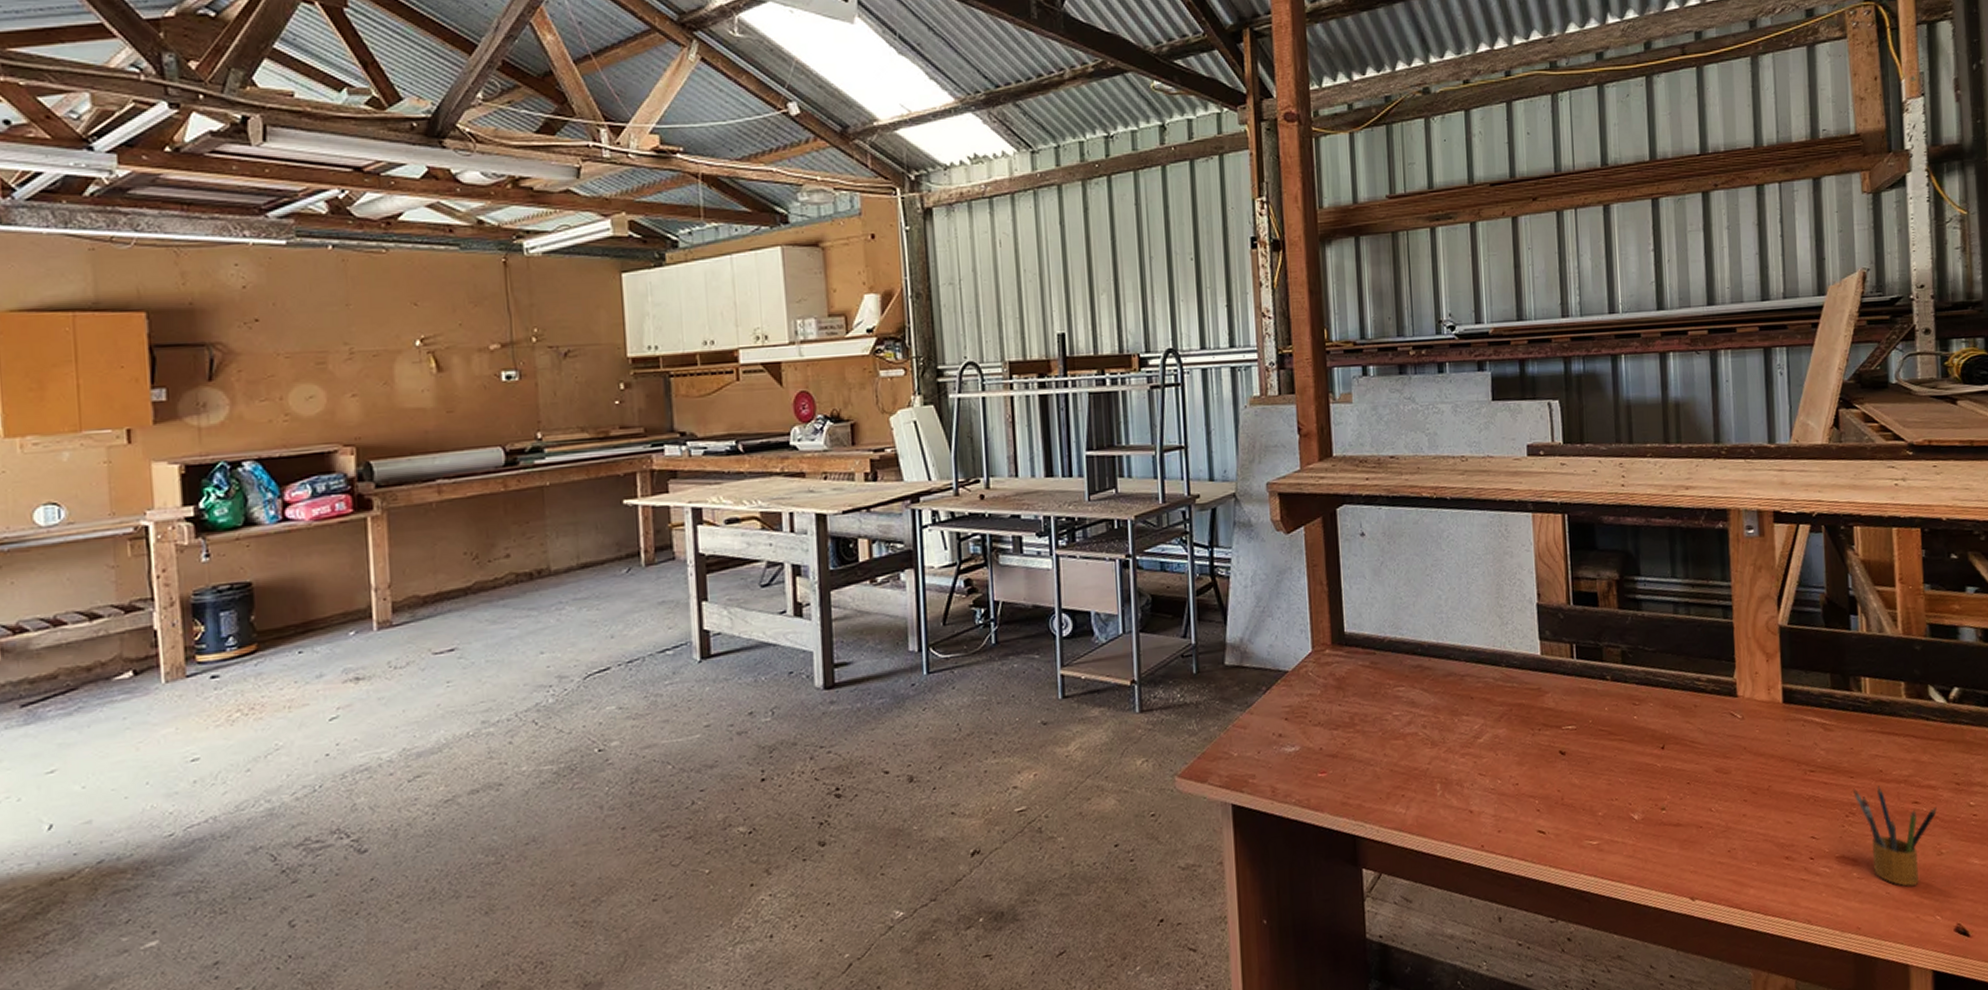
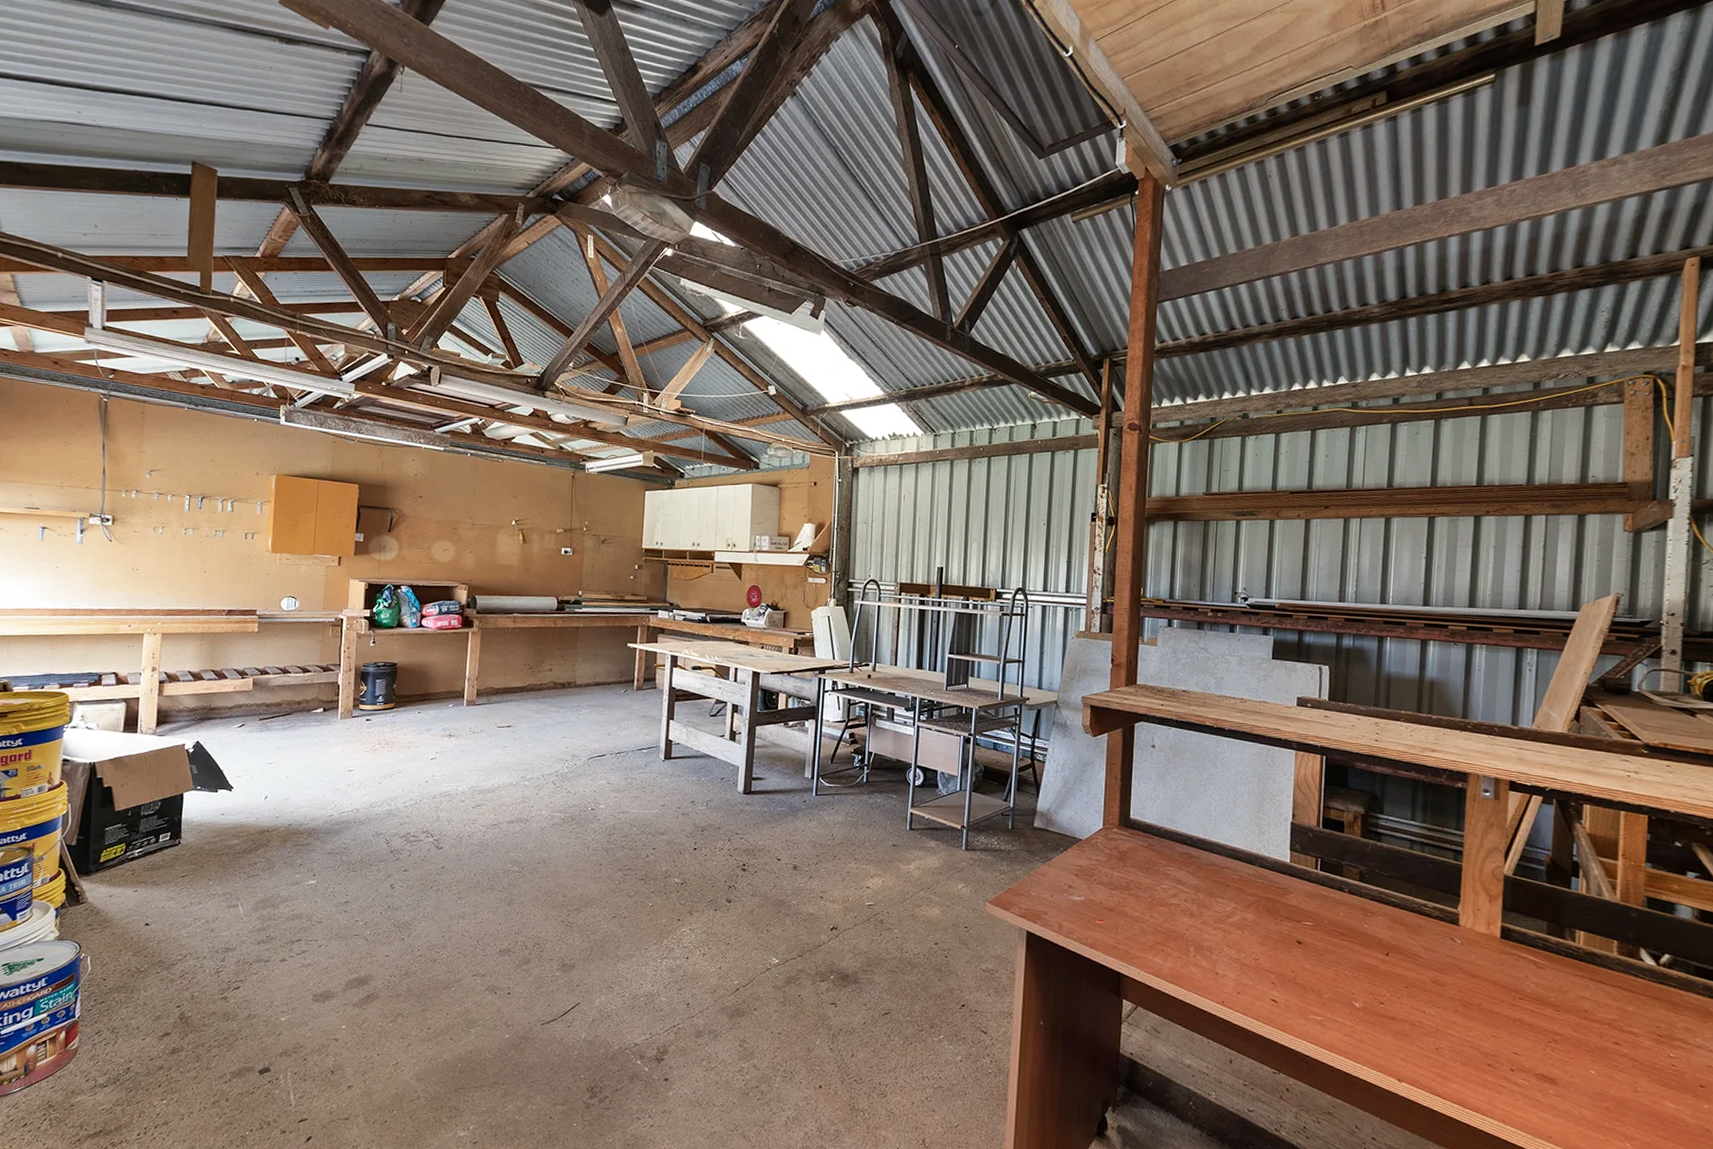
pencil box: present [1853,786,1937,887] -> none [1558,1020,1637,1113]

